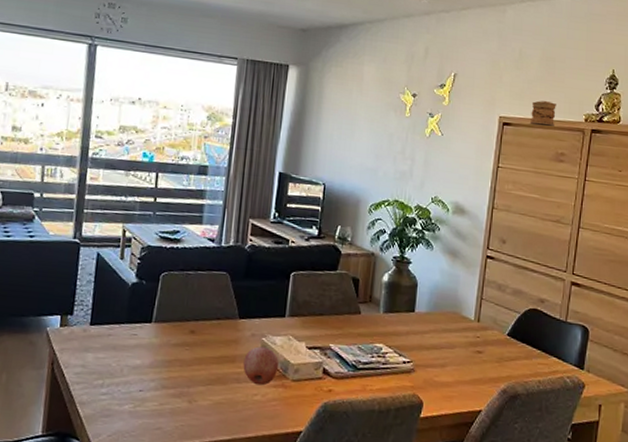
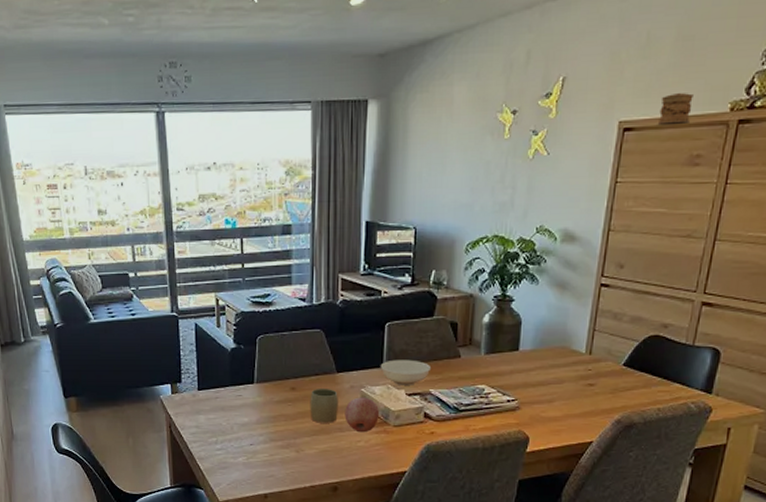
mug: none [207,334,239,373] -> present [310,389,339,423]
bowl: none [282,310,333,338] -> present [380,359,432,385]

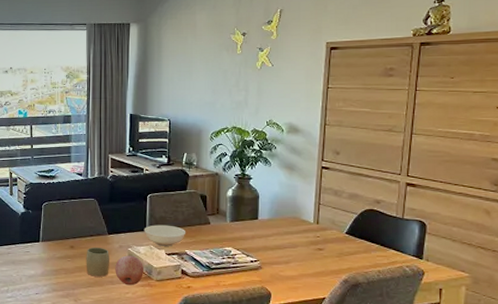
decorative box: present [657,93,693,126] -> none [356,22,383,46]

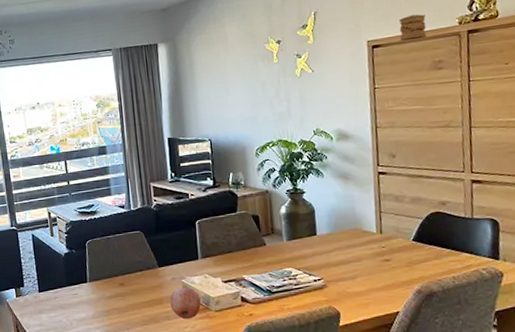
mug: present [86,247,110,277] -> none [137,282,164,314]
bowl: present [144,225,186,246] -> none [196,250,242,274]
decorative box: none [356,22,383,46] -> present [398,14,427,41]

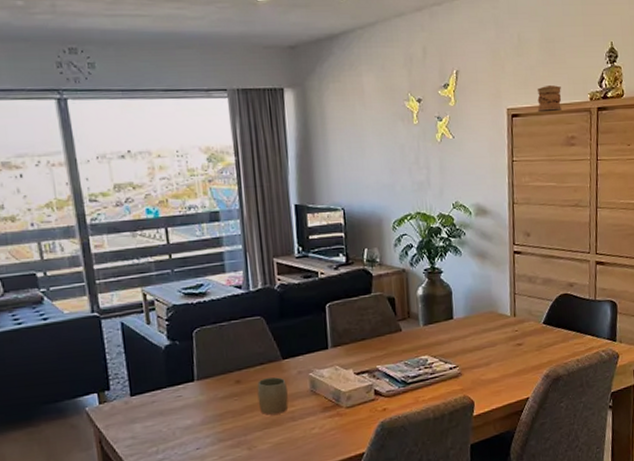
mug: none [137,282,164,314] -> present [257,377,289,415]
fruit: present [169,287,202,320] -> none [295,381,331,420]

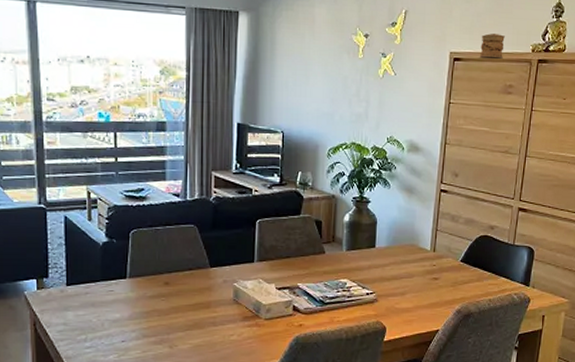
mug: present [257,377,289,415] -> none [183,283,213,318]

